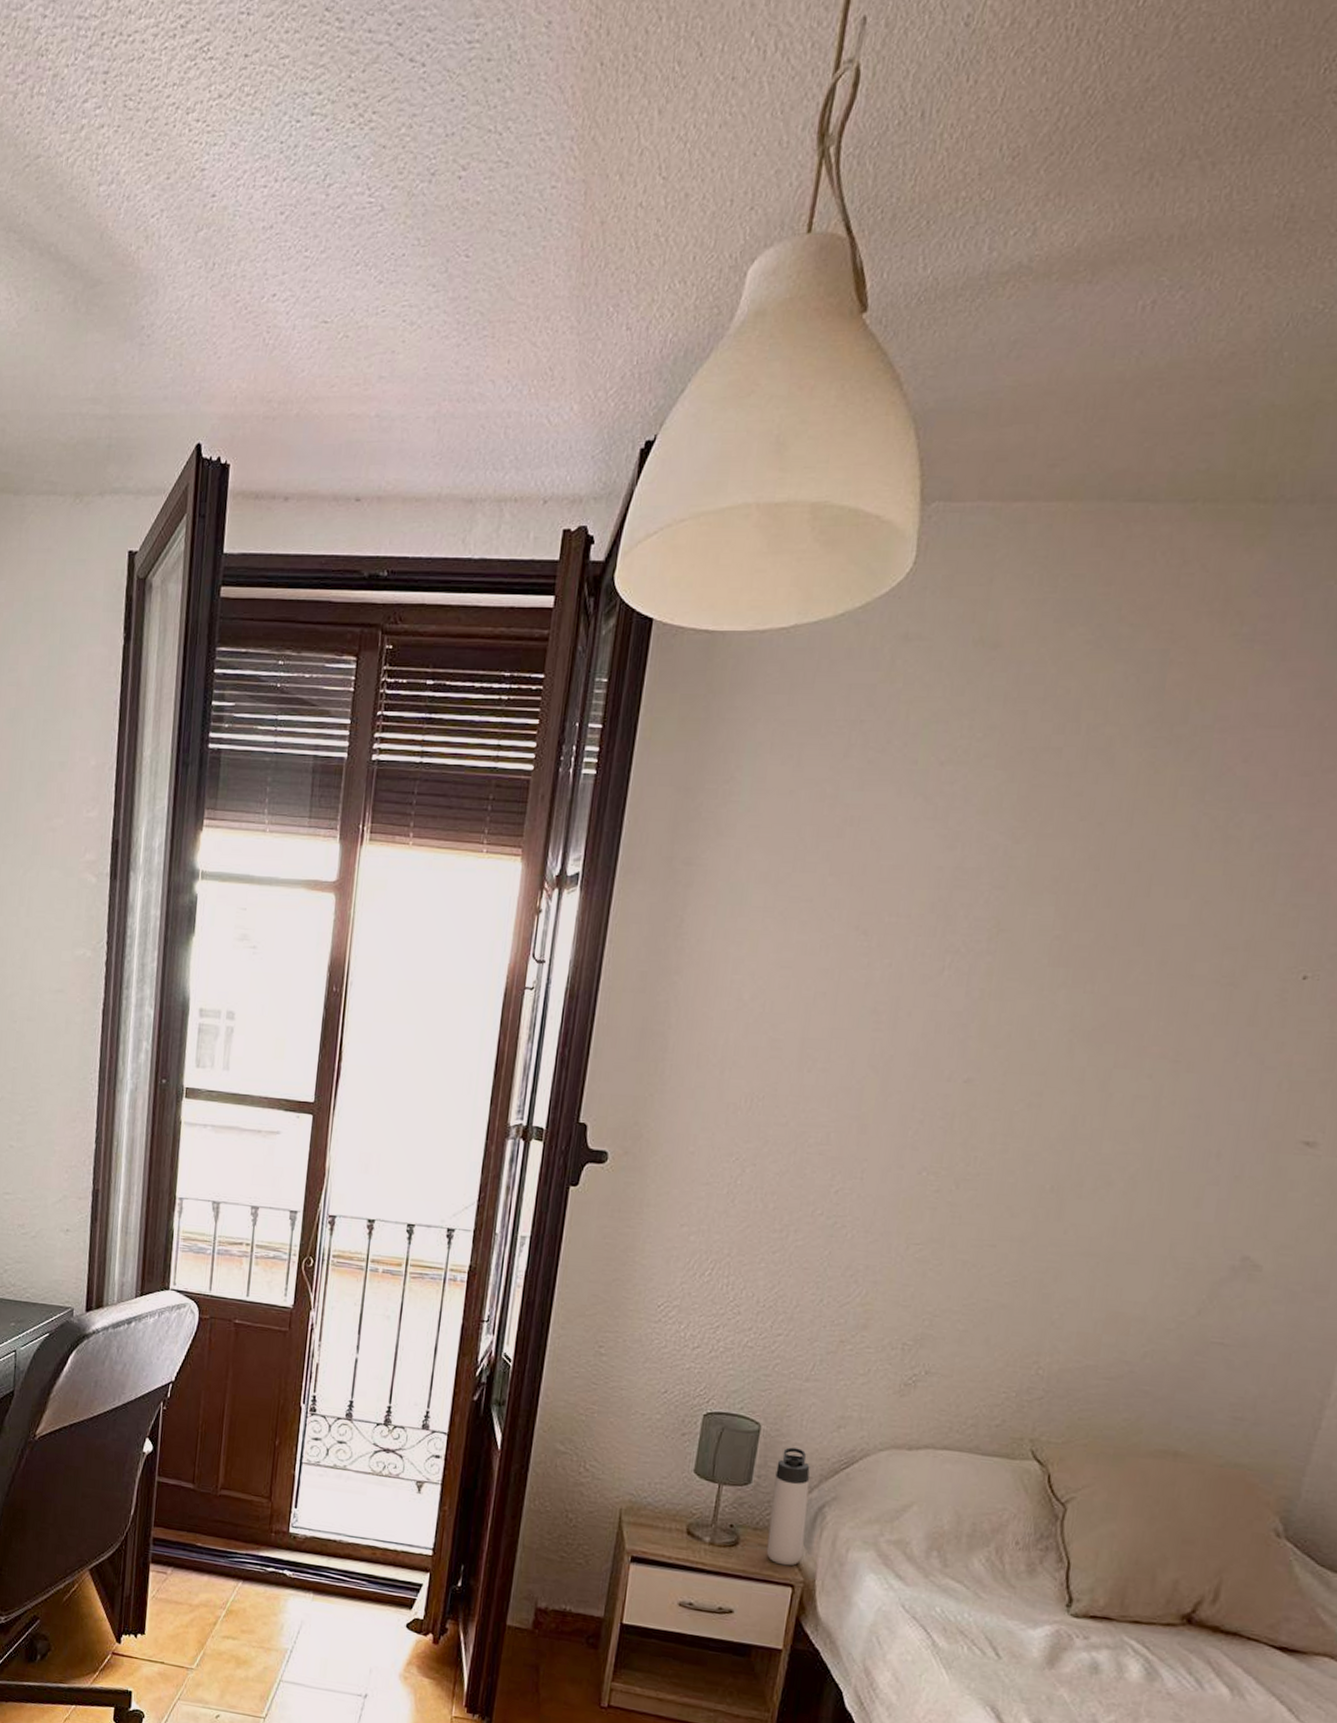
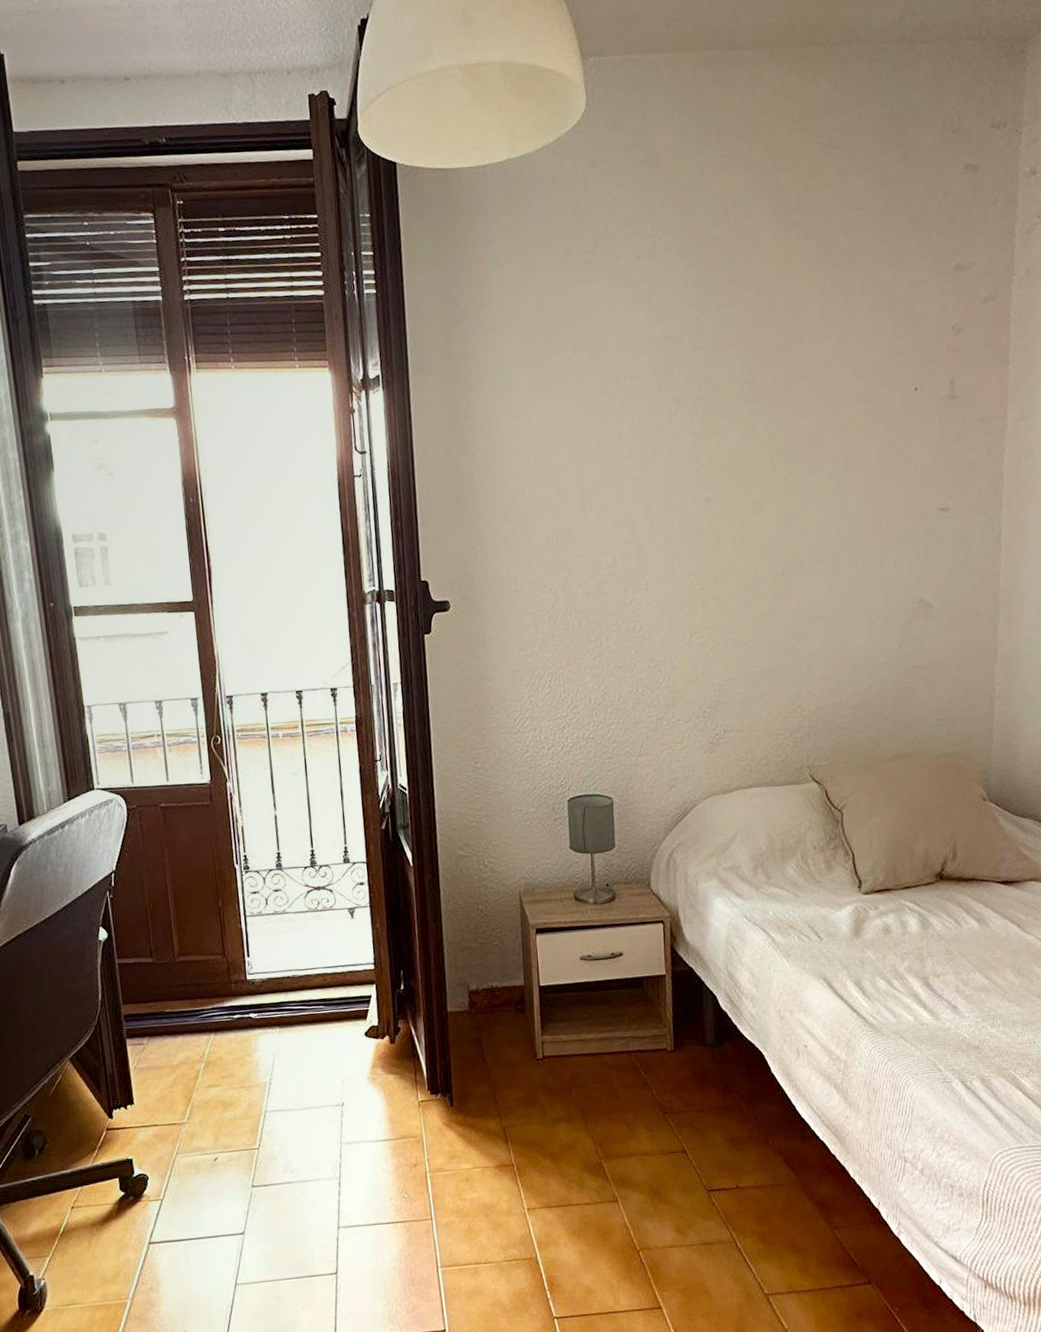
thermos bottle: present [766,1447,810,1566] -> none [631,811,665,907]

